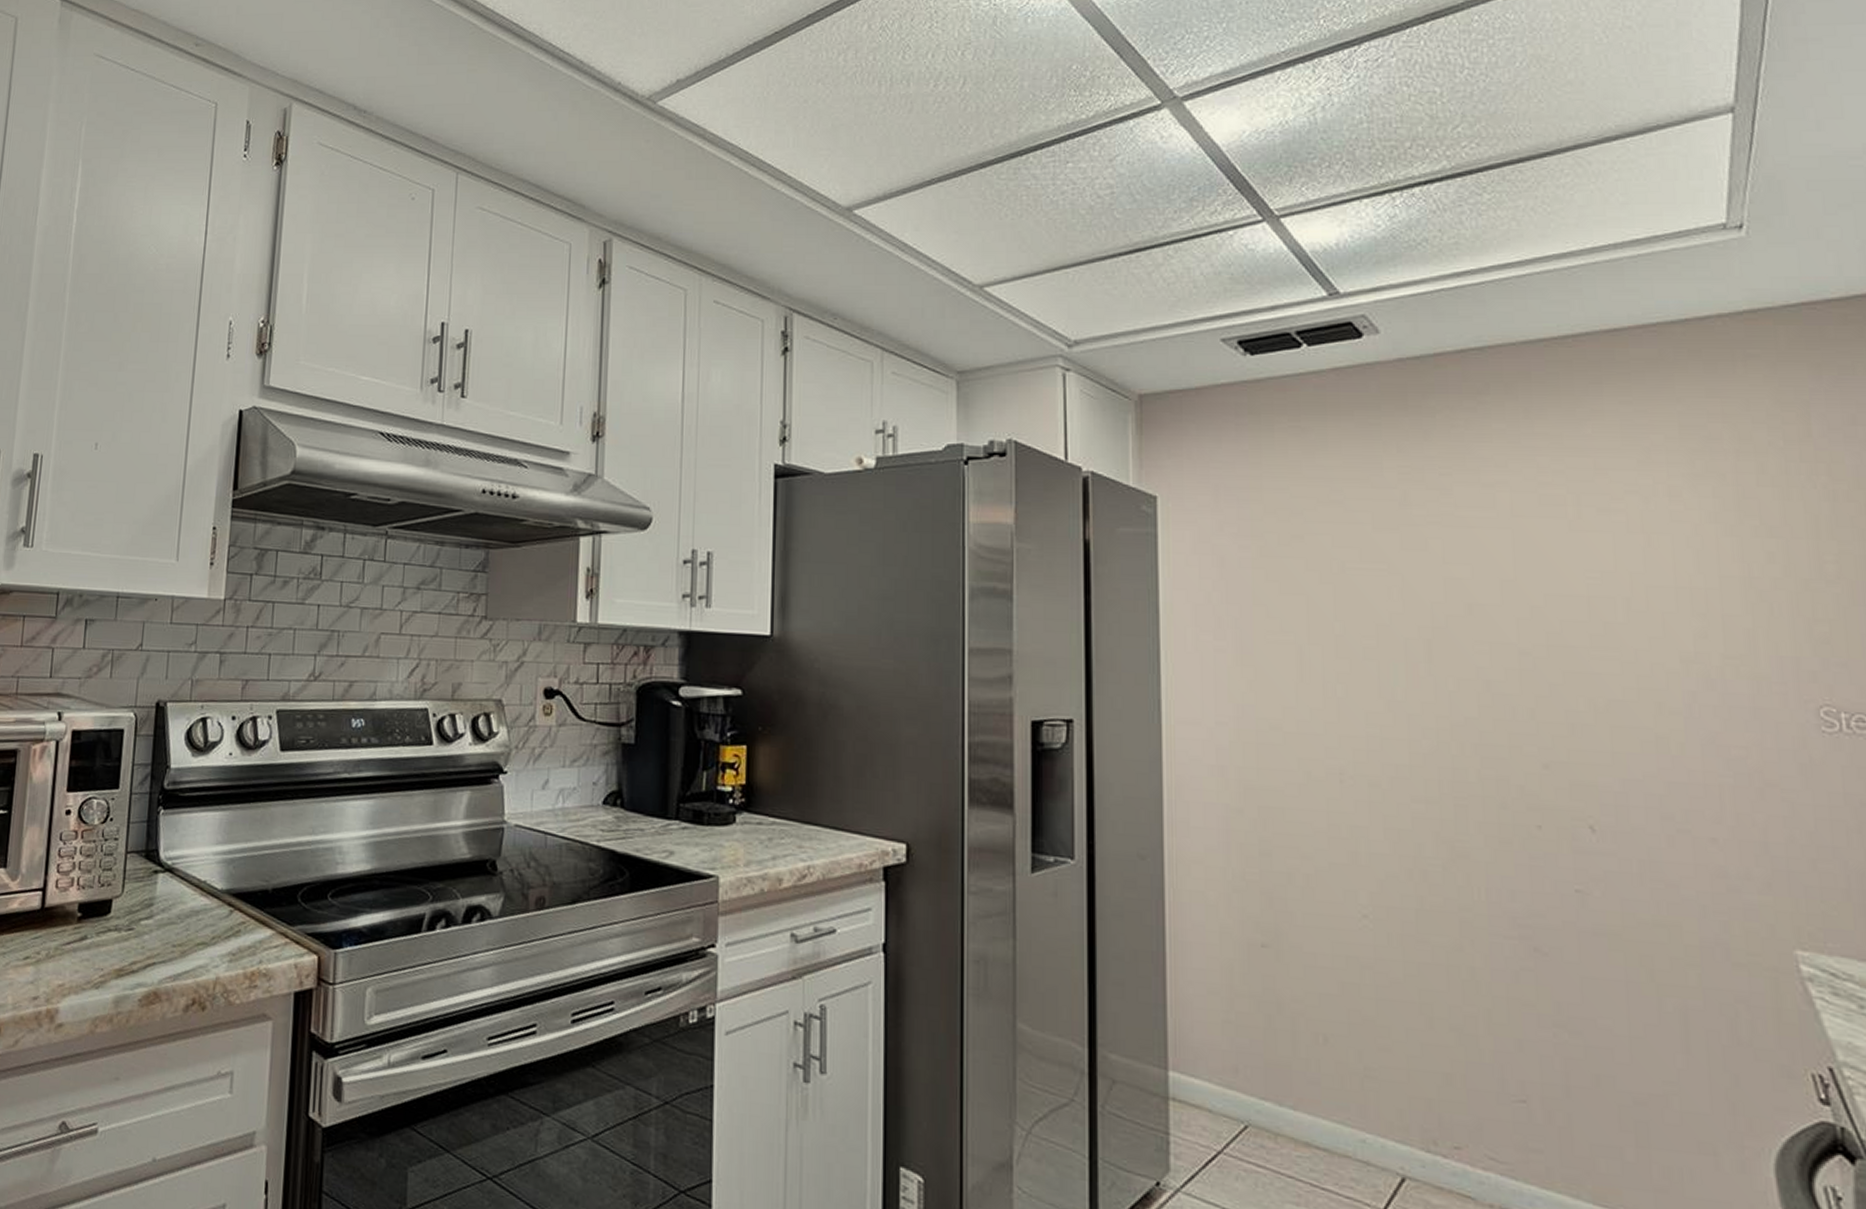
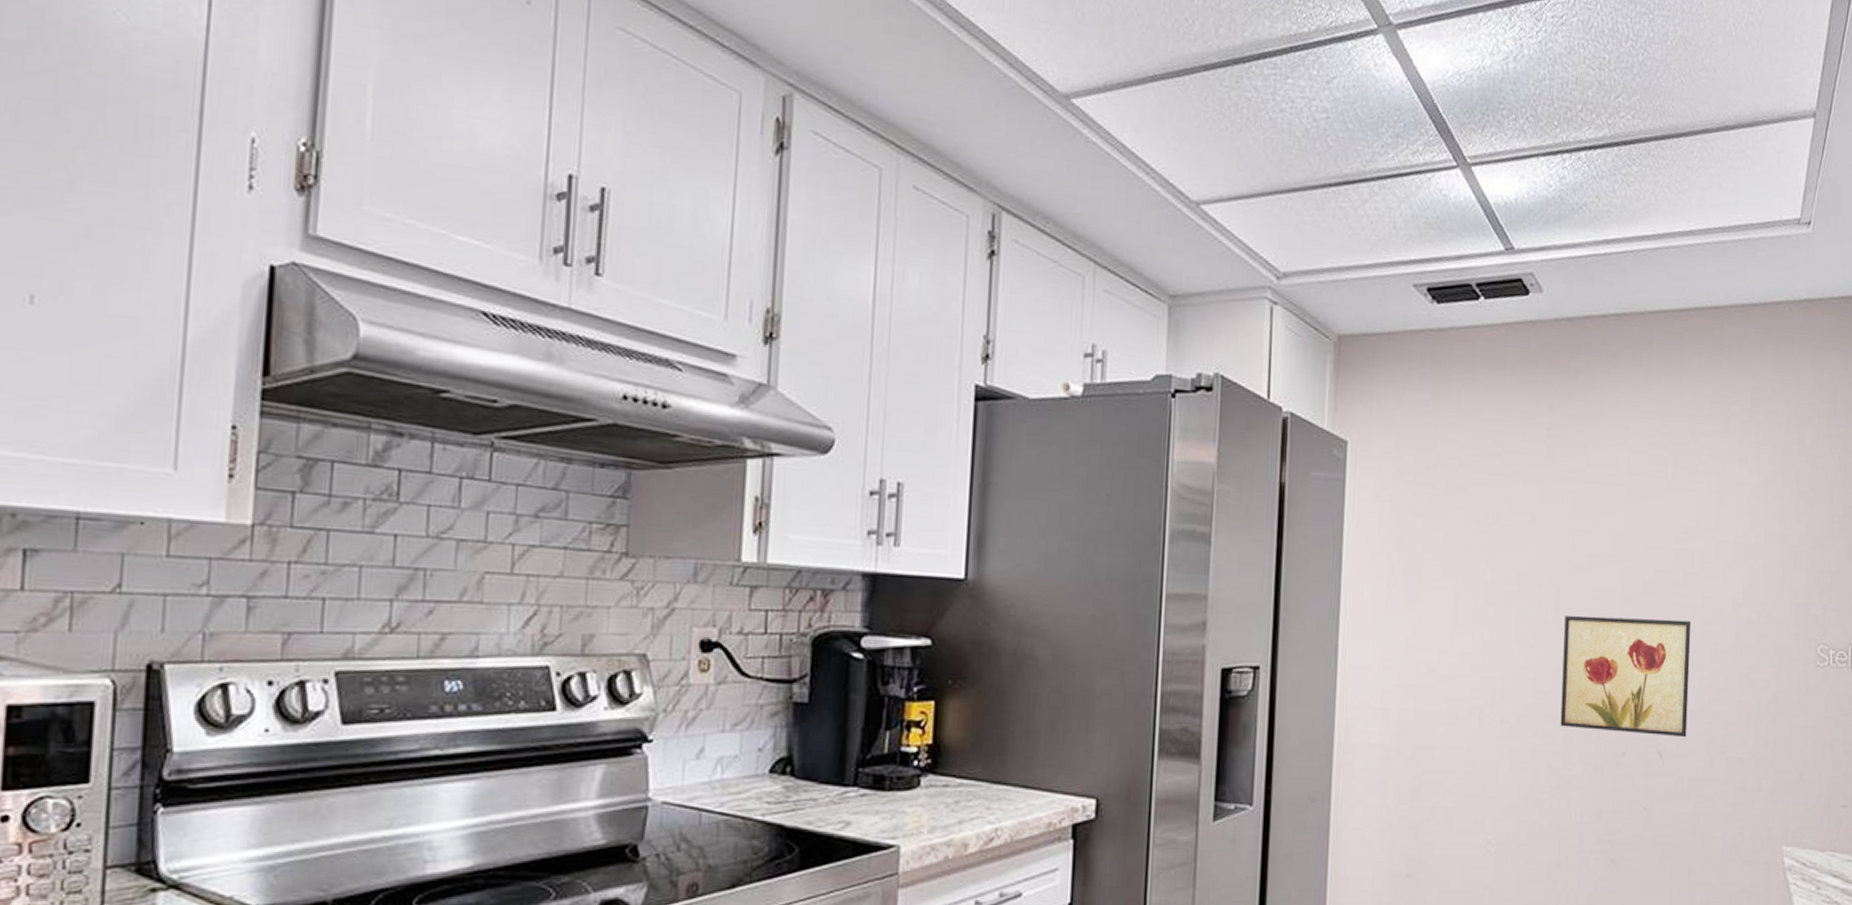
wall art: none [1442,670,1630,812] -> present [1560,615,1692,738]

